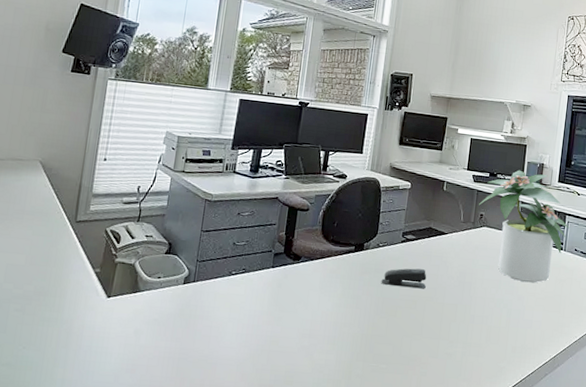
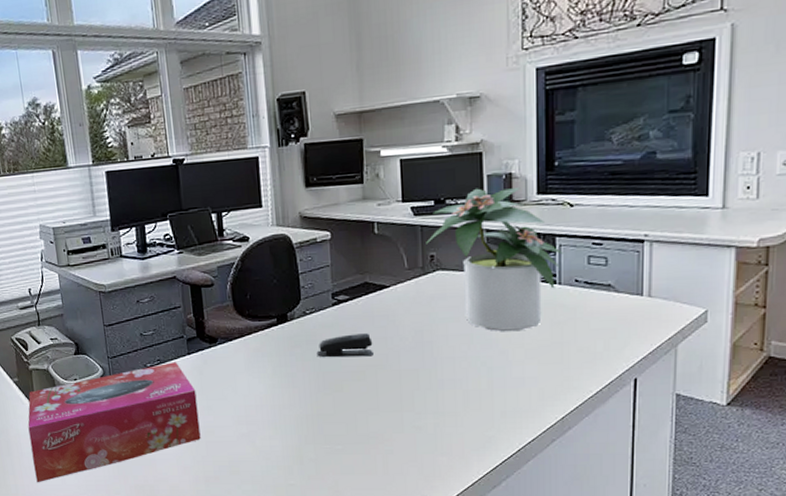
tissue box: none [87,272,271,379] -> present [27,362,201,483]

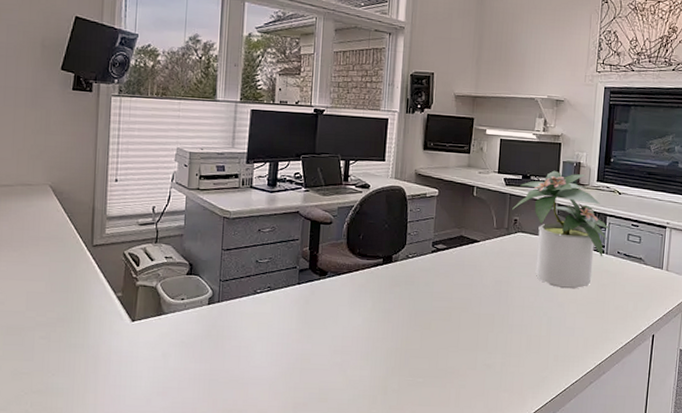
tissue box: present [27,362,201,483] -> none [119,290,299,403]
stapler: present [316,333,373,358] -> none [412,279,461,300]

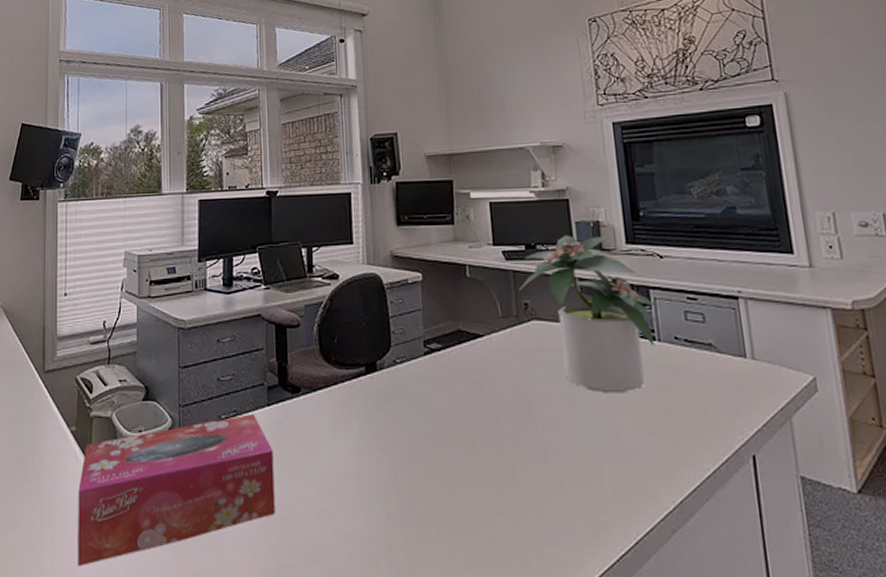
tissue box: none [119,290,299,403] -> present [78,414,275,567]

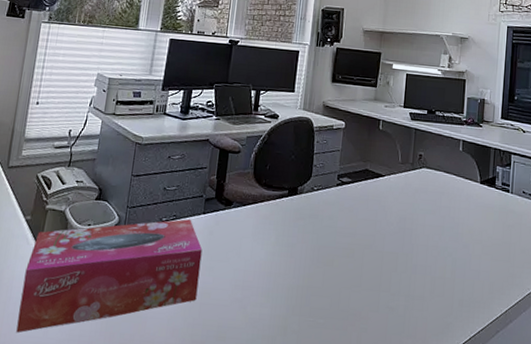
potted plant: present [519,234,659,393] -> none [417,106,516,229]

